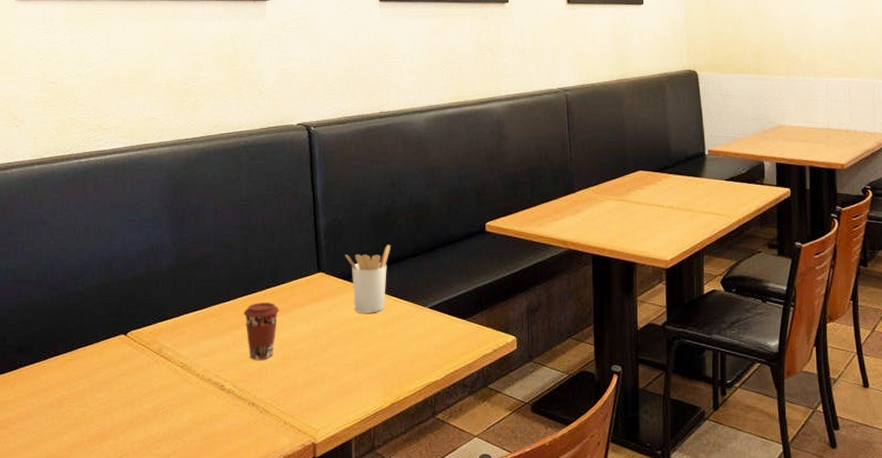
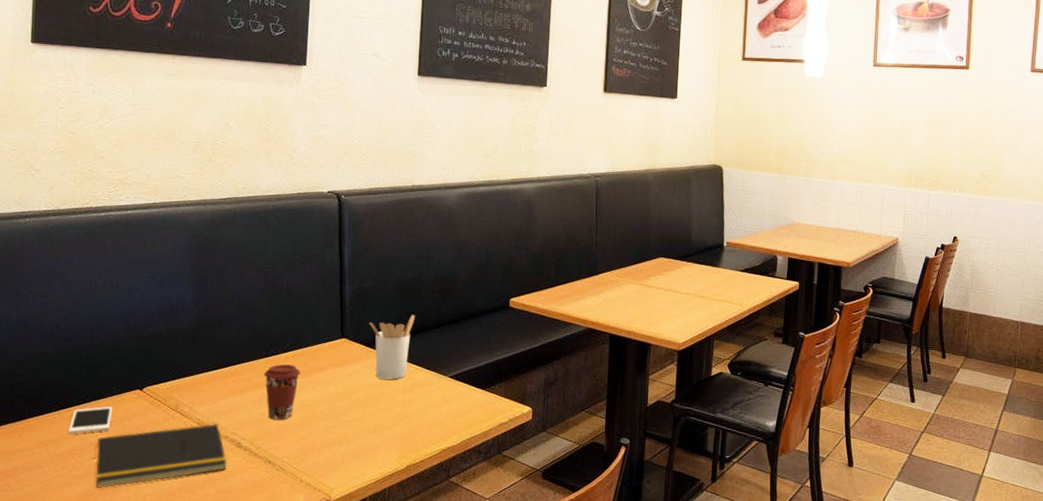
cell phone: none [58,353,99,383] -> present [68,406,113,434]
notepad: none [82,367,211,437] -> present [93,424,227,488]

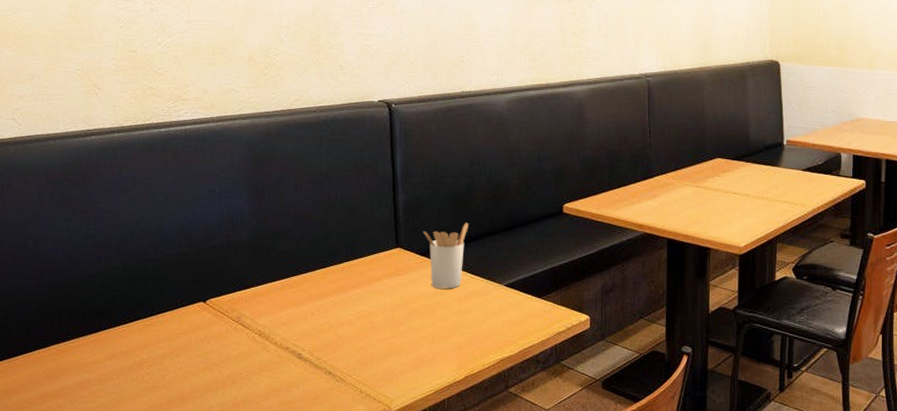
cell phone: present [68,406,113,434] -> none [137,319,178,346]
notepad: present [93,424,227,488] -> none [161,335,289,399]
coffee cup: present [264,364,301,420] -> none [322,275,357,331]

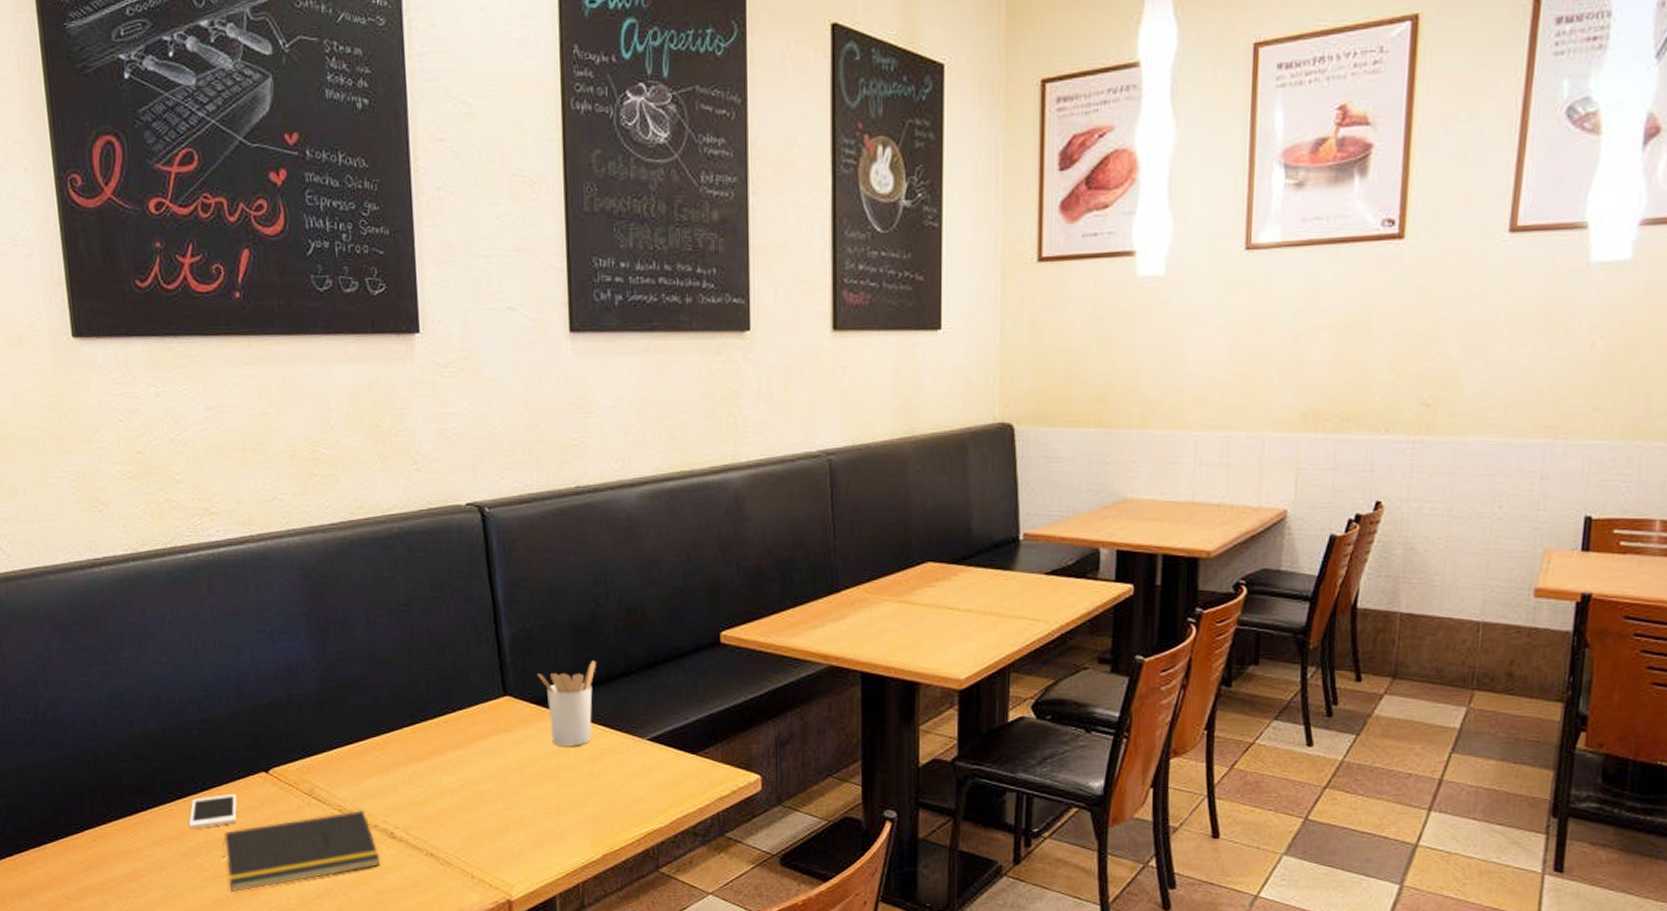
cell phone: none [137,319,178,346] -> present [189,794,237,829]
notepad: none [161,335,289,399] -> present [223,811,381,892]

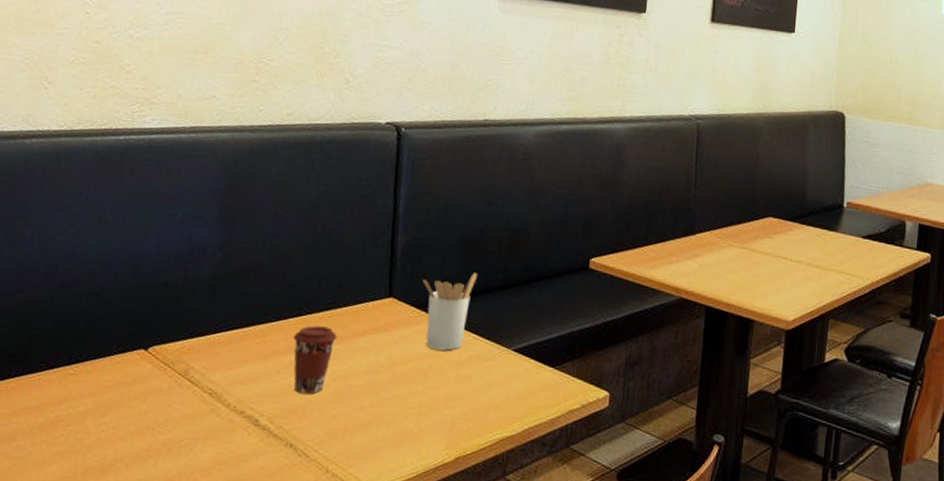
cell phone: present [189,794,237,829] -> none [54,368,110,401]
notepad: present [223,811,381,892] -> none [79,395,240,469]
coffee cup: none [412,733,458,803] -> present [293,326,337,394]

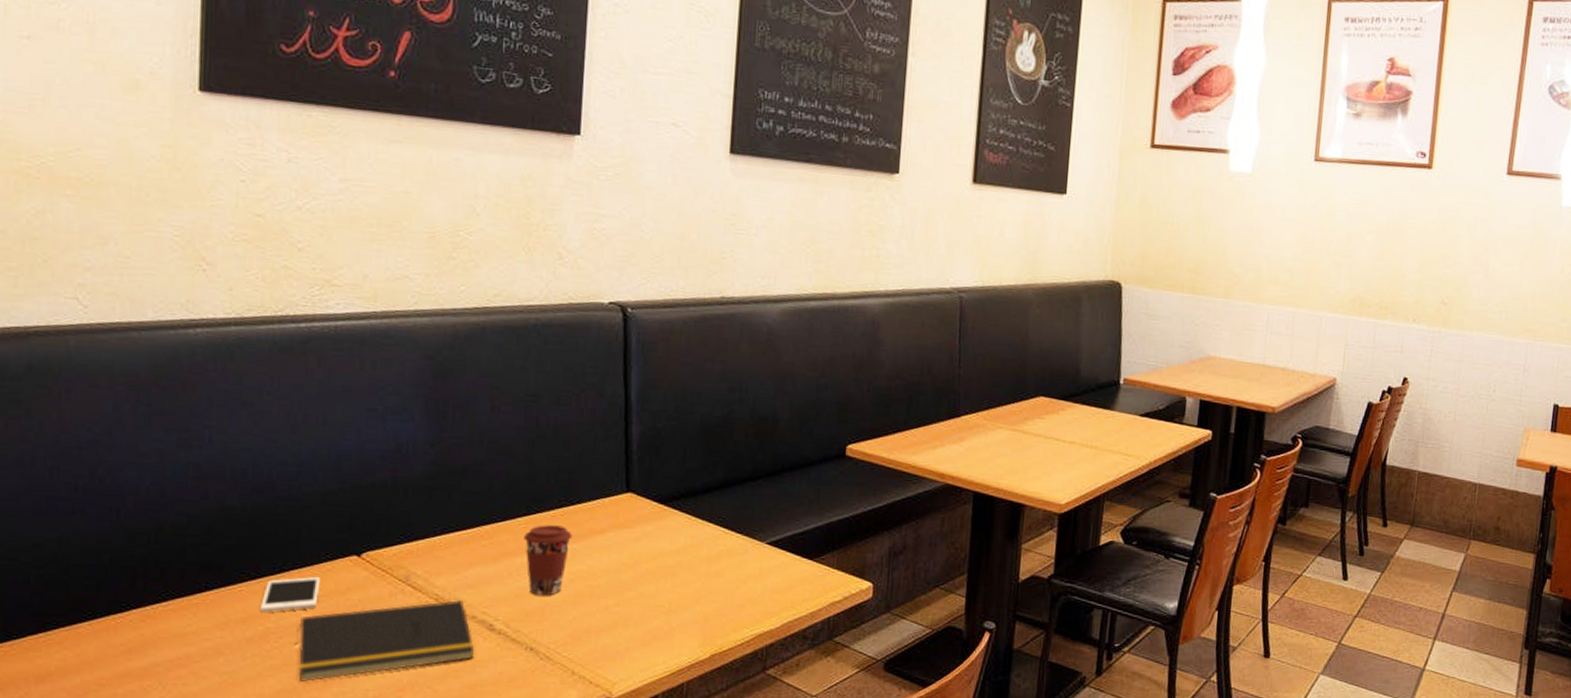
cell phone: none [54,368,110,401] -> present [261,577,321,612]
notepad: none [79,395,240,469] -> present [295,600,475,682]
utensil holder: present [423,272,477,351] -> none [663,463,723,546]

